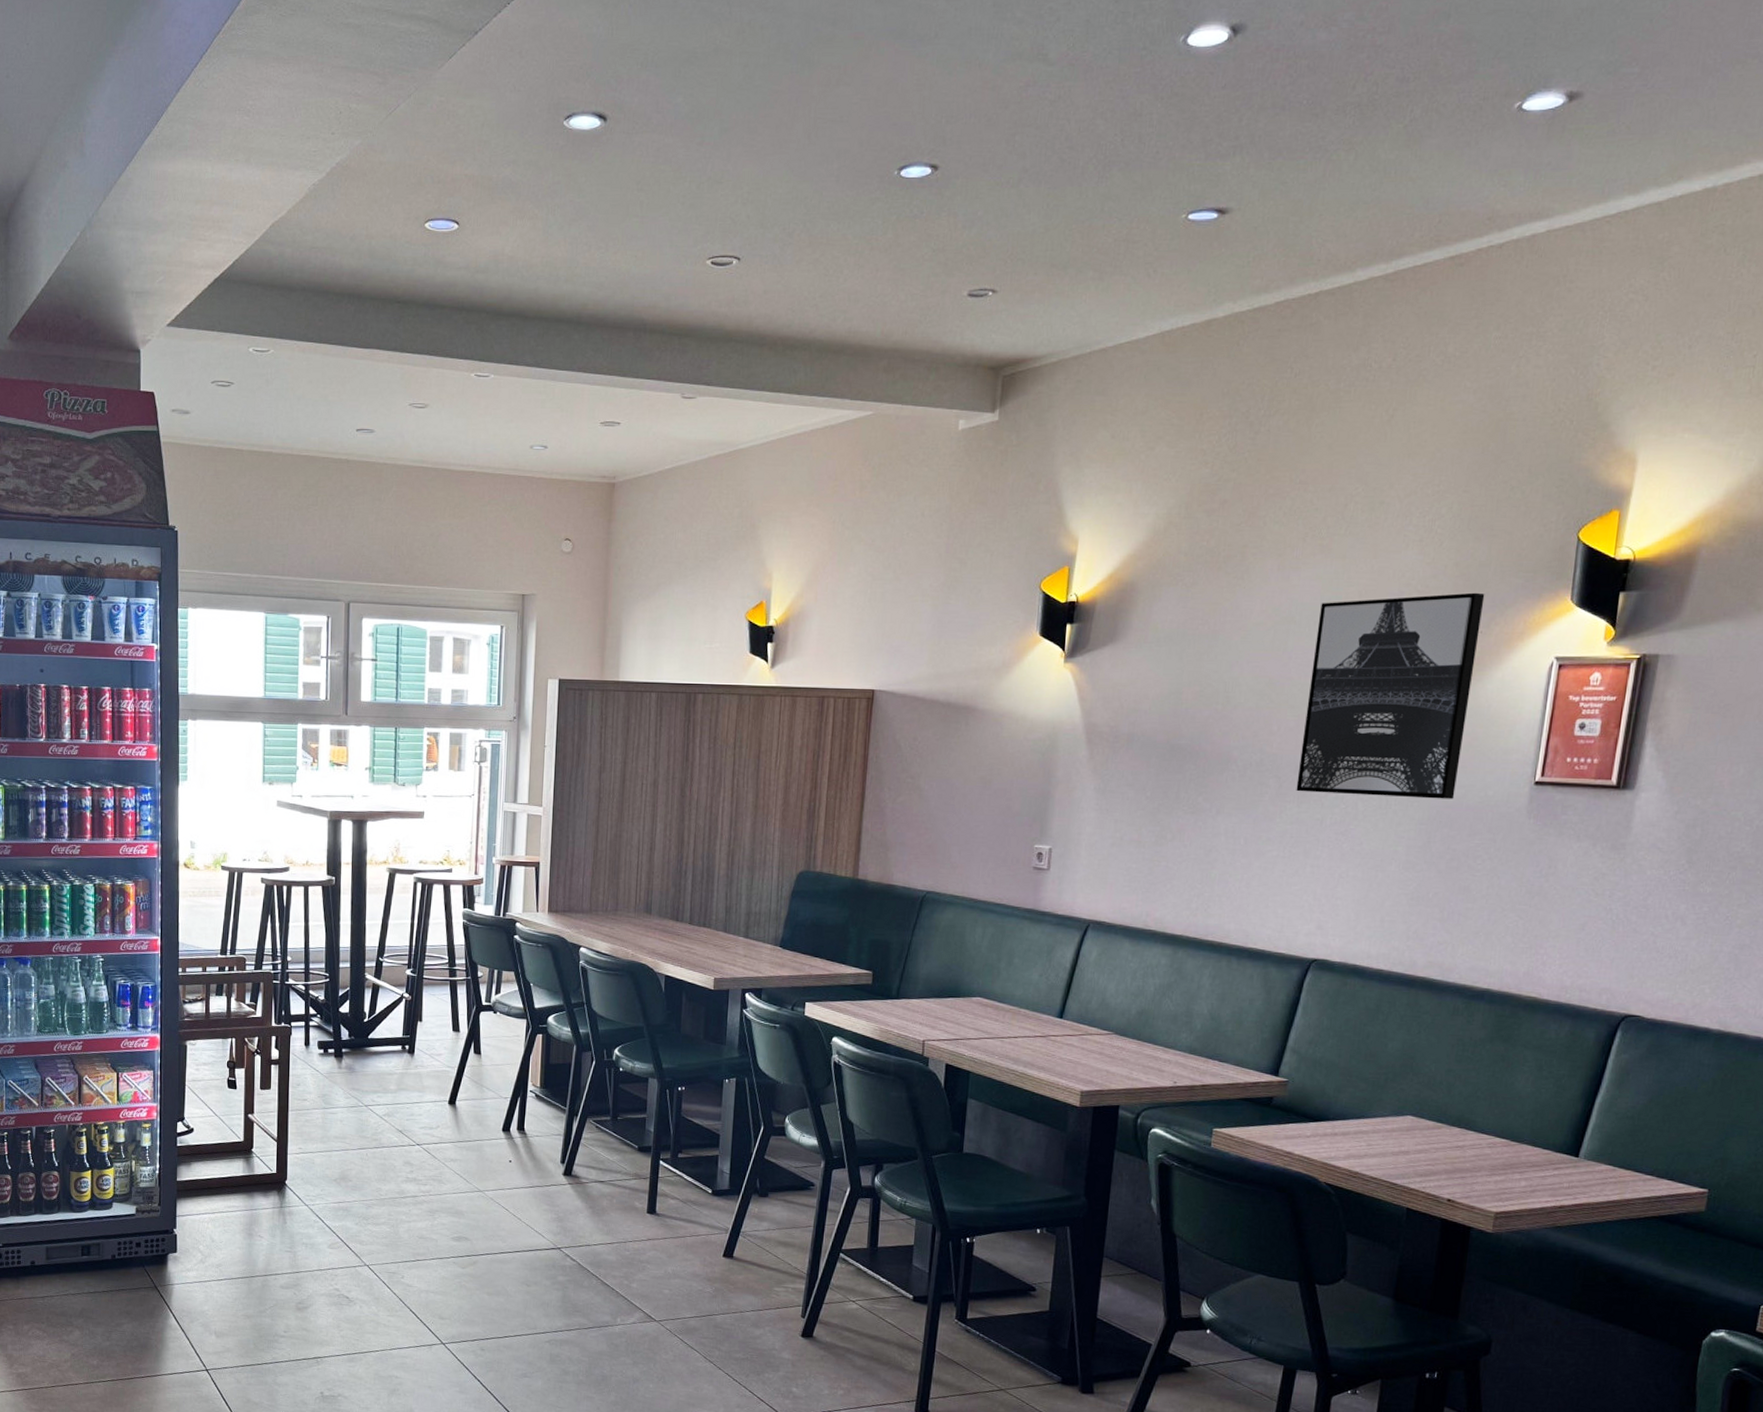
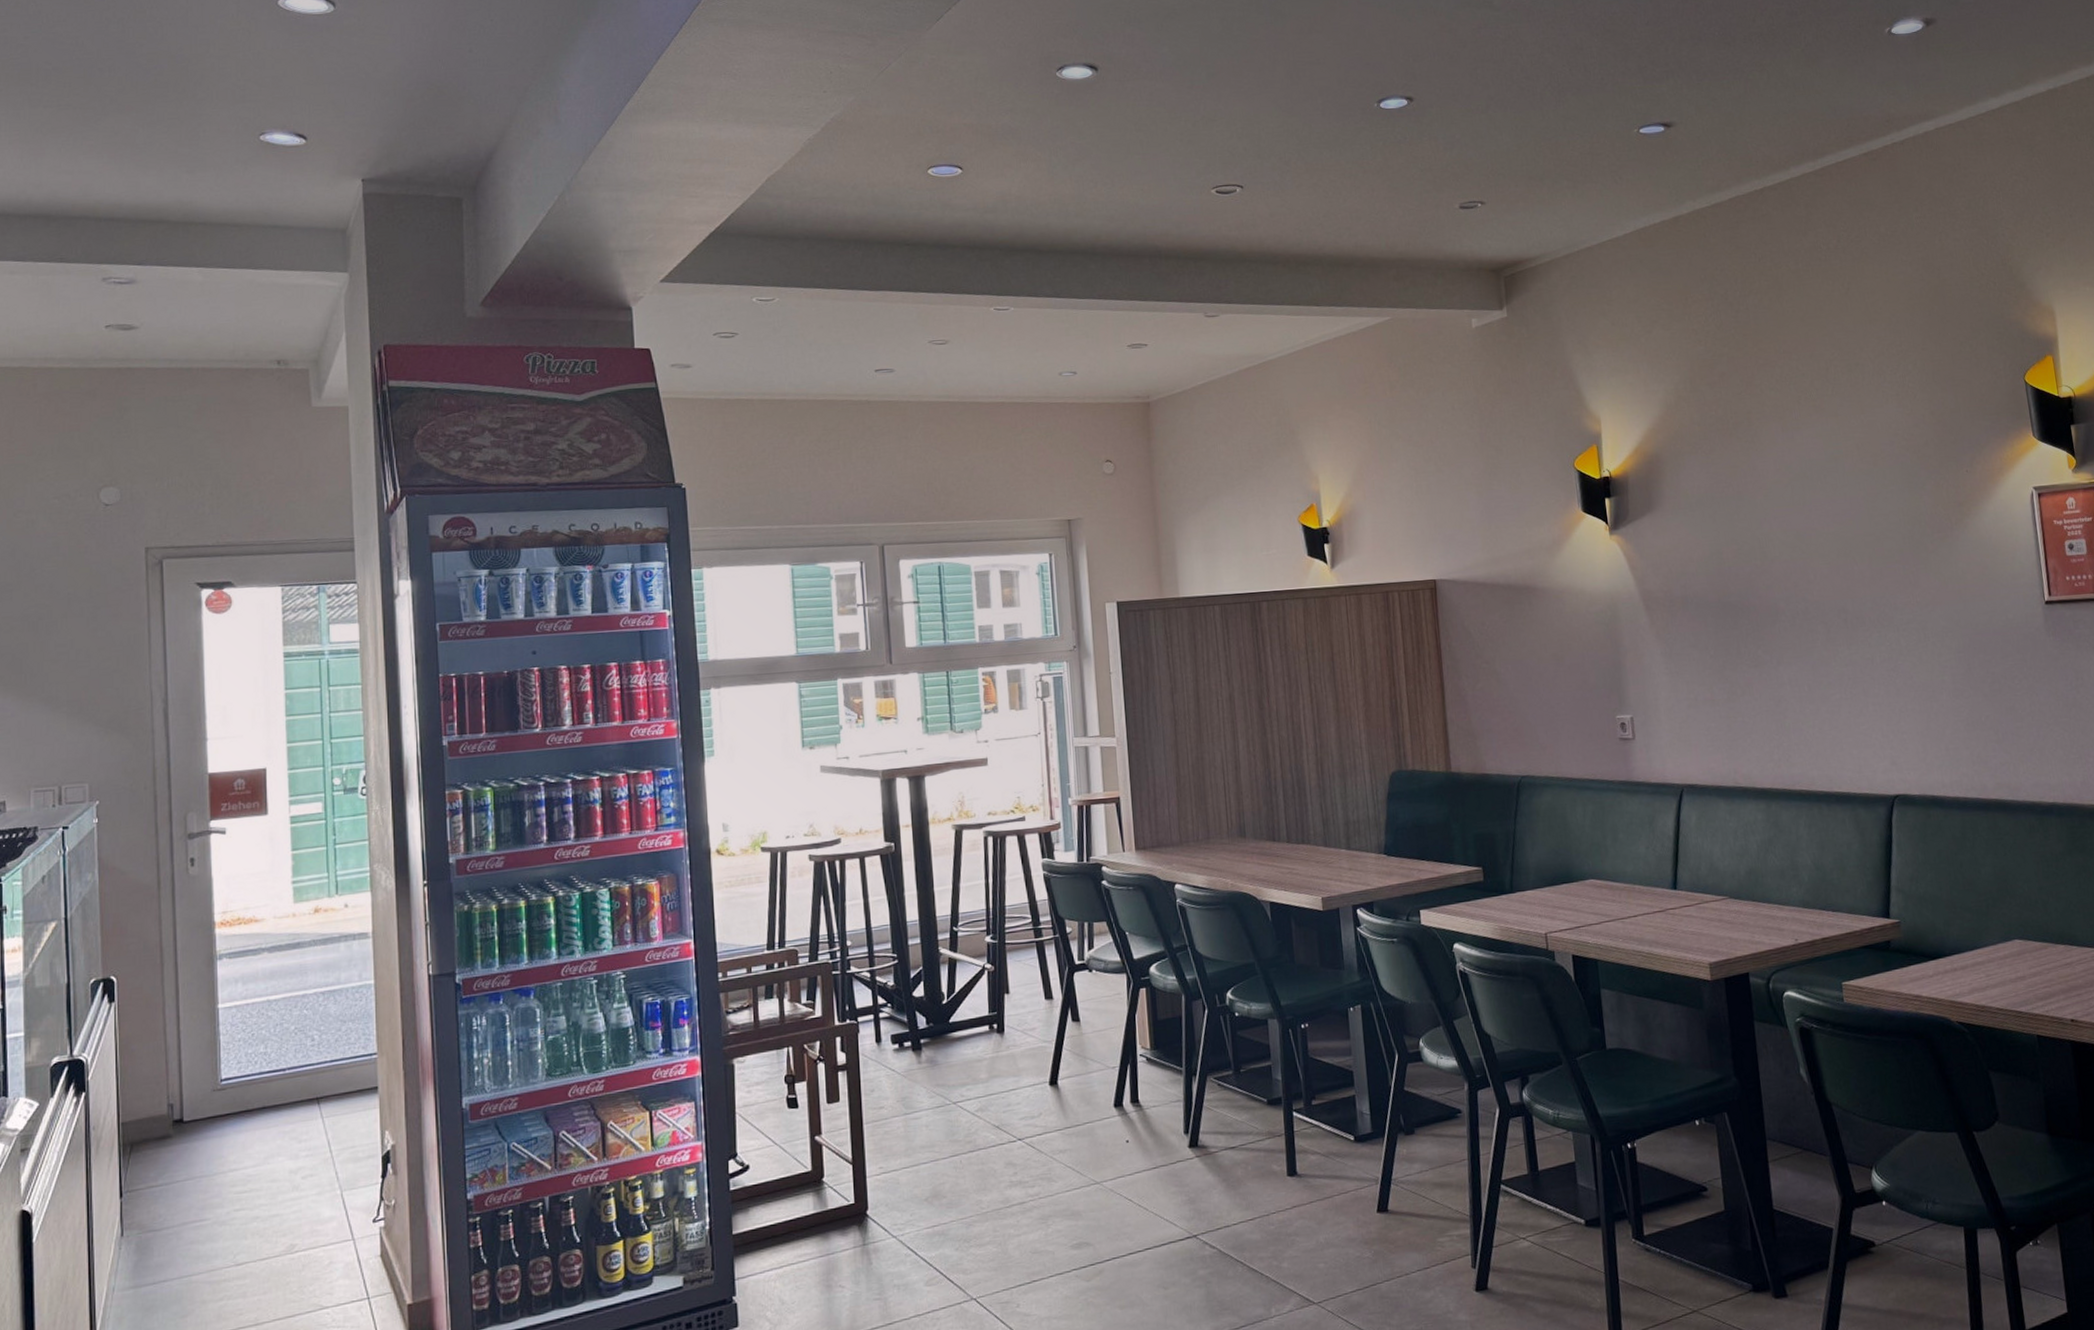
wall art: present [1296,592,1485,799] -> none [1826,436,1981,635]

